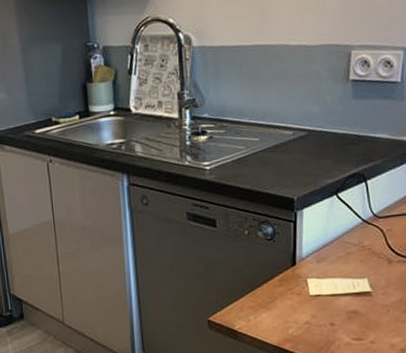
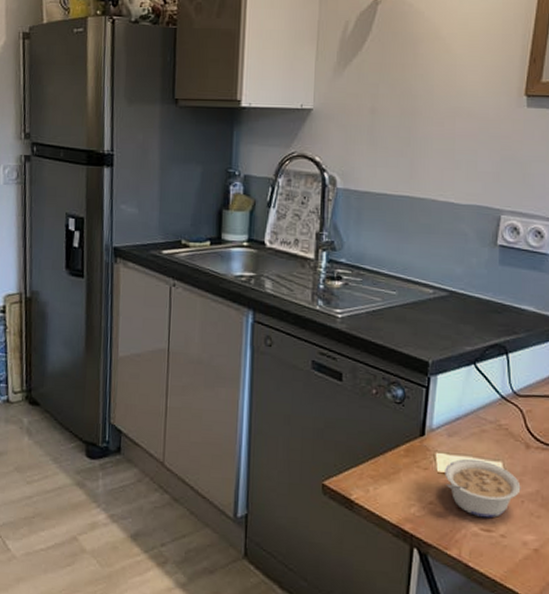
legume: none [316,279,386,329] -> present [445,458,521,519]

